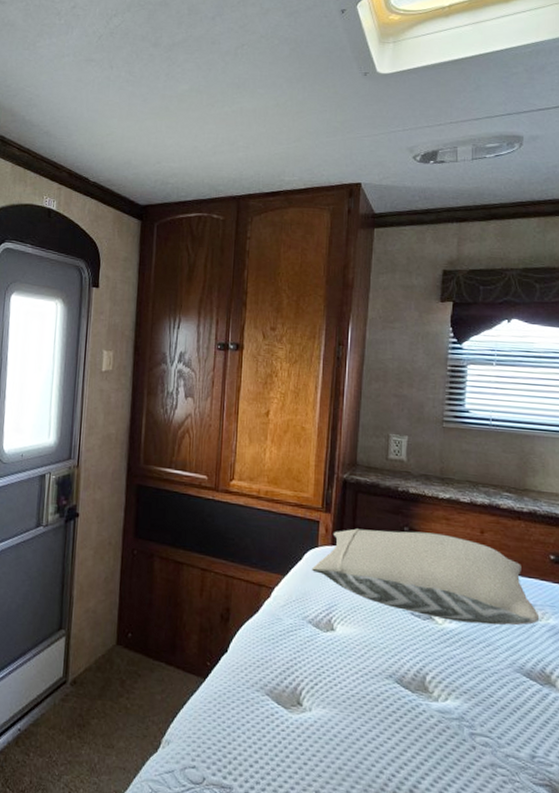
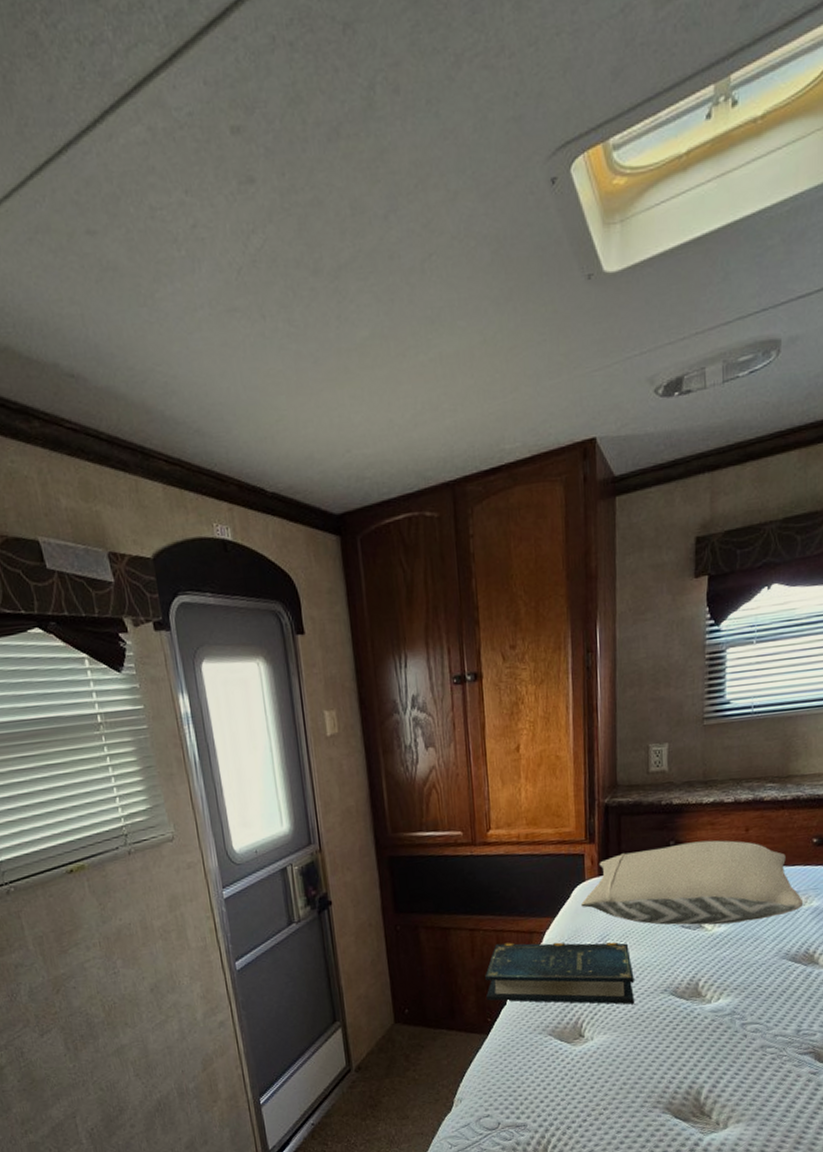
book: none [209,589,359,683] -> present [485,942,634,1005]

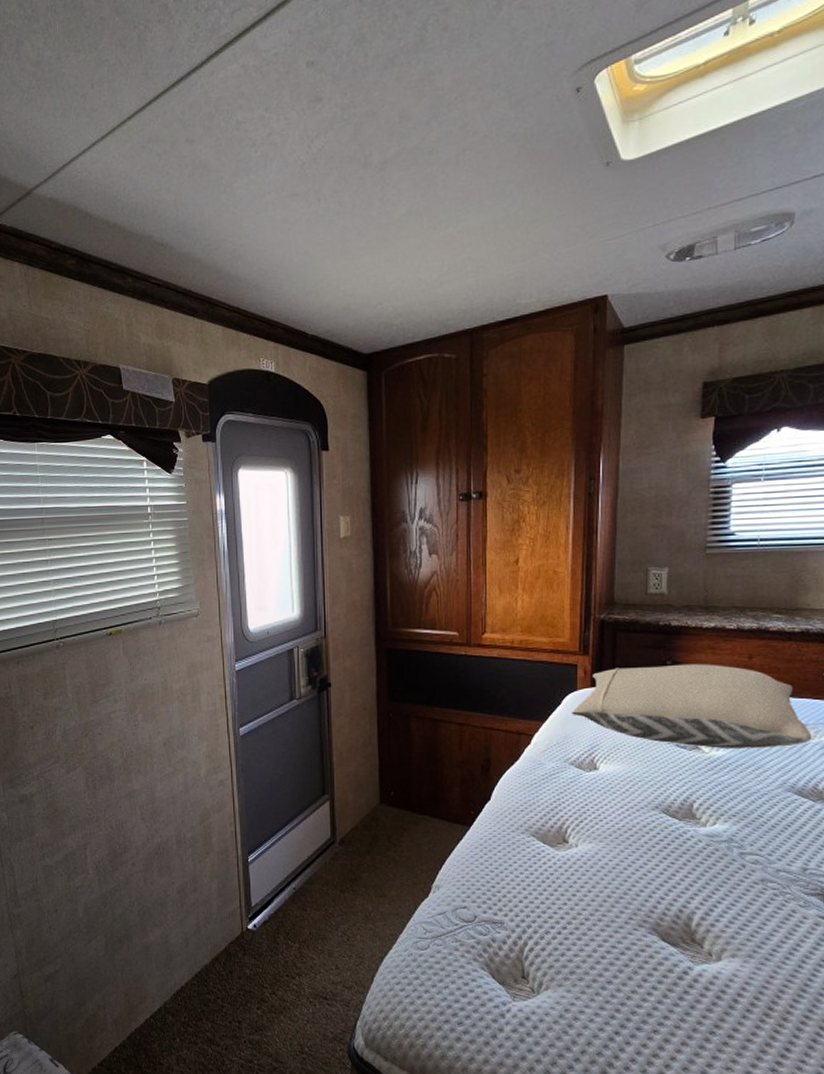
book: present [485,942,634,1005] -> none [471,741,624,816]

